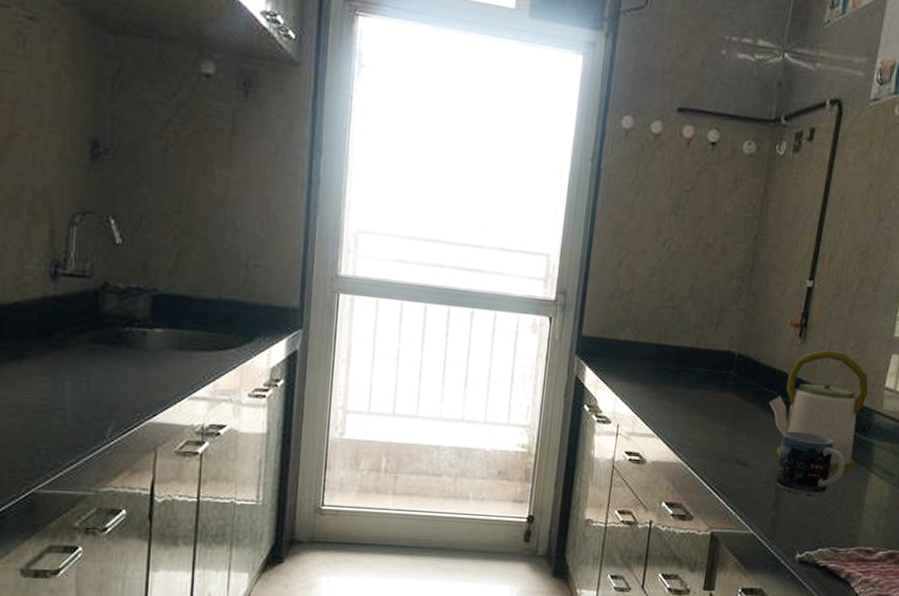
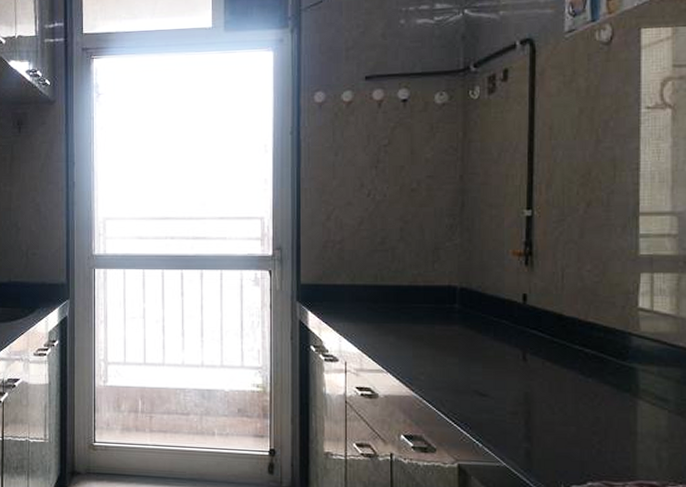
kettle: present [769,349,869,471] -> none [503,275,619,399]
mug: present [775,431,846,496] -> none [522,359,604,426]

